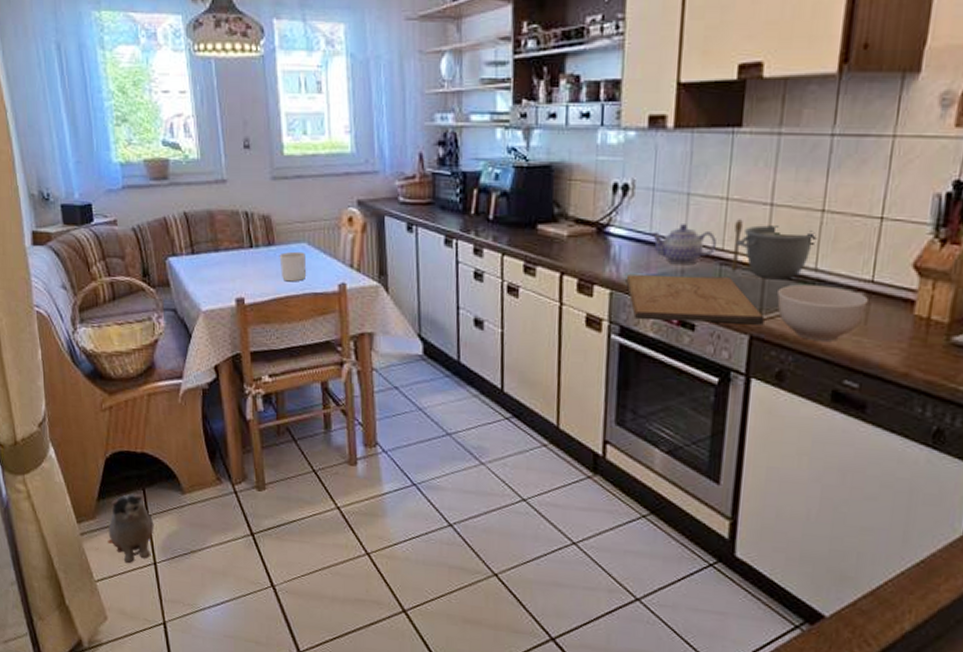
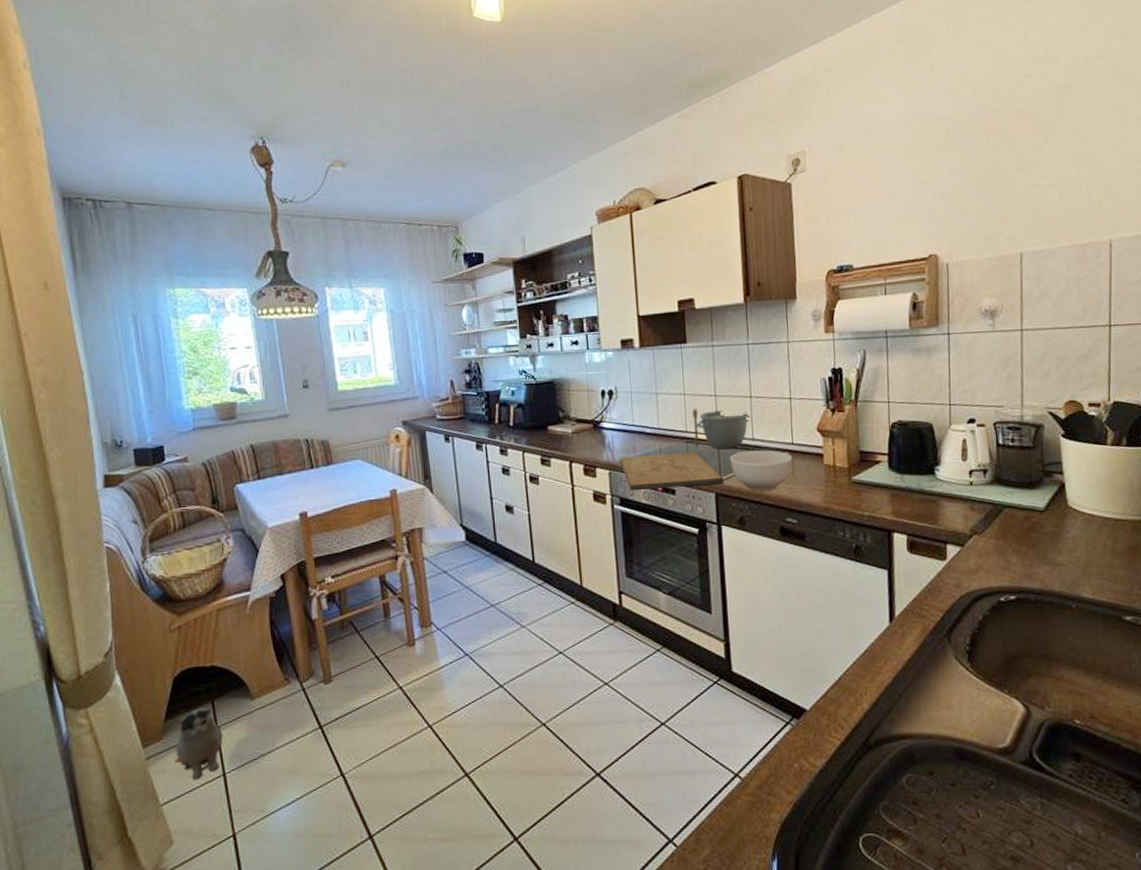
mug: present [279,251,307,282] -> none [337,467,362,494]
teapot: present [649,224,717,266] -> none [632,415,682,446]

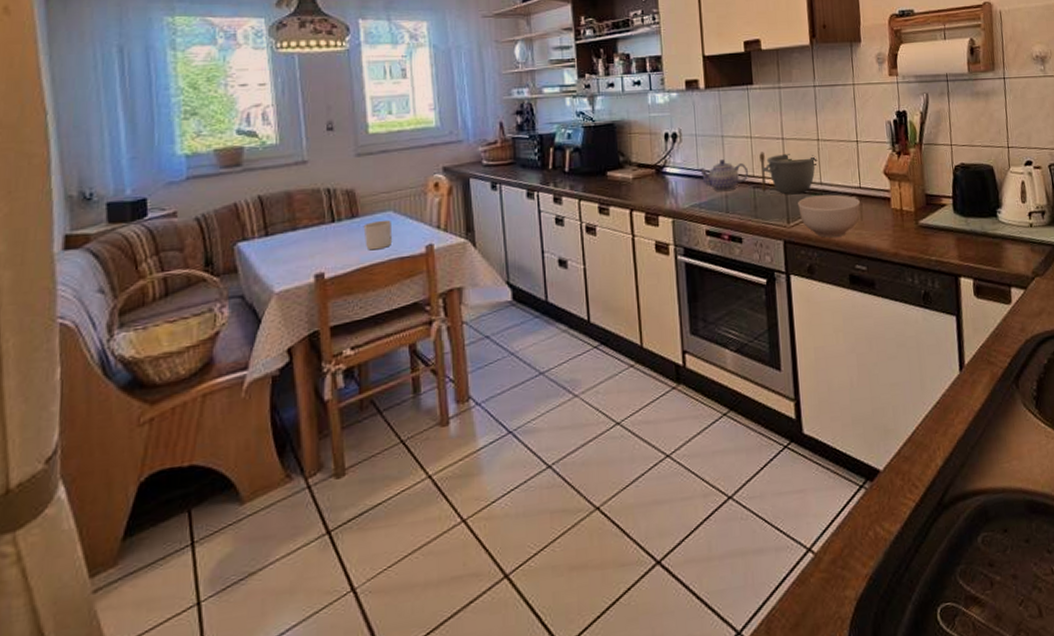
cat: present [164,707,223,779] -> none [117,518,201,613]
mug: none [337,467,362,494] -> present [363,219,393,251]
cutting board: present [619,451,724,491] -> none [683,197,792,241]
teapot: none [632,415,682,446] -> present [697,159,749,192]

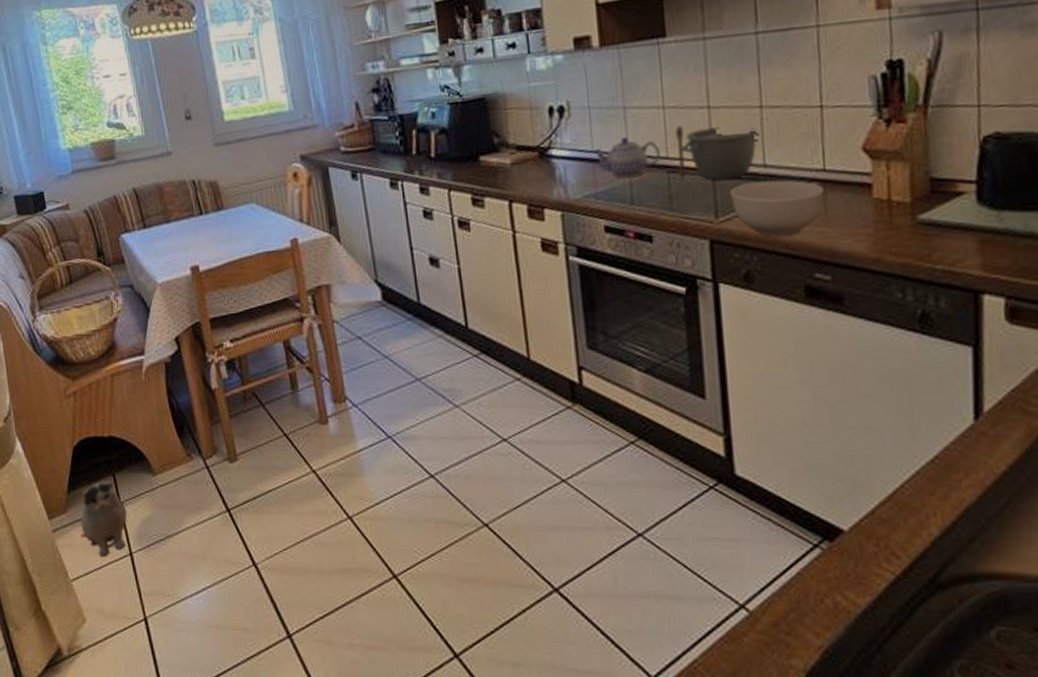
cat: none [117,518,201,613] -> present [71,481,128,556]
mug: present [363,219,393,251] -> none [229,212,258,244]

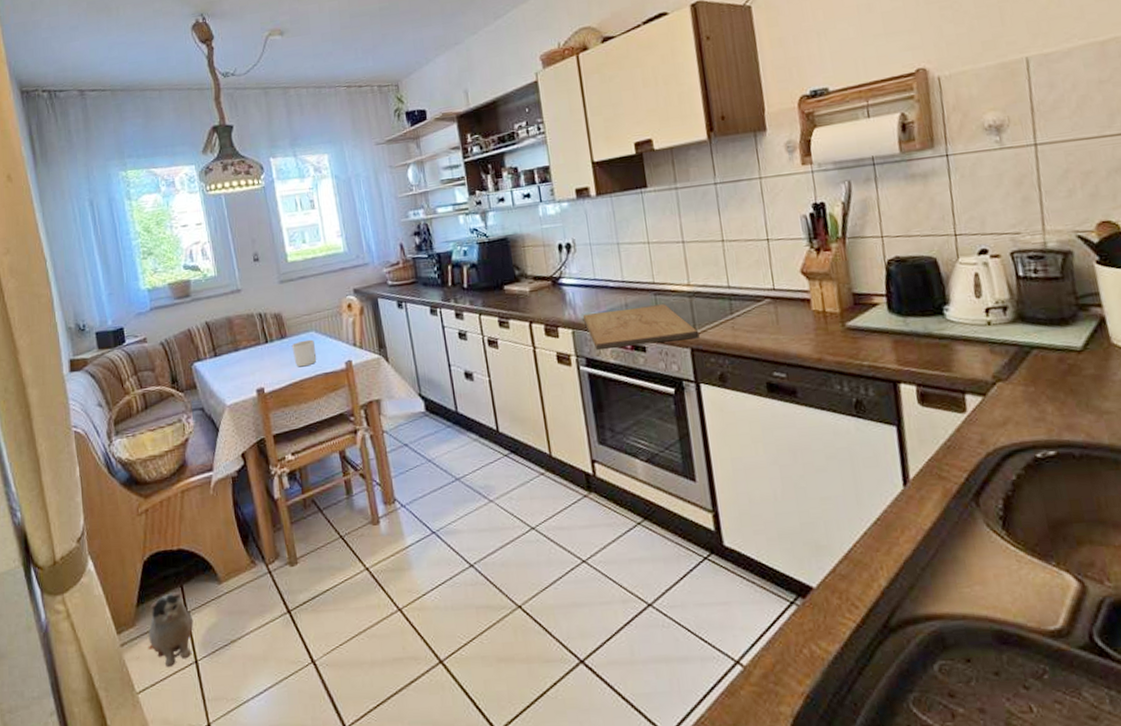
mug: none [229,212,258,244] -> present [291,339,317,367]
cutting board: none [575,184,722,239] -> present [582,304,700,351]
teapot: present [592,137,661,179] -> none [594,267,649,301]
cooking pot: present [675,125,760,181] -> none [659,257,723,301]
bowl: present [730,179,824,237] -> none [704,298,775,344]

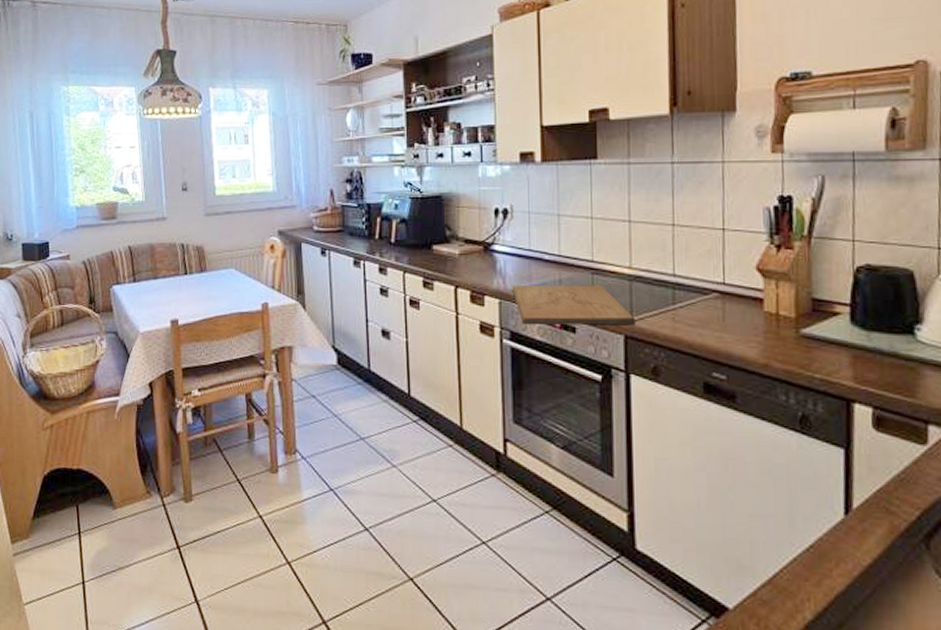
cat: present [138,592,194,666] -> none [29,511,85,583]
mug: present [291,339,317,367] -> none [210,276,234,303]

